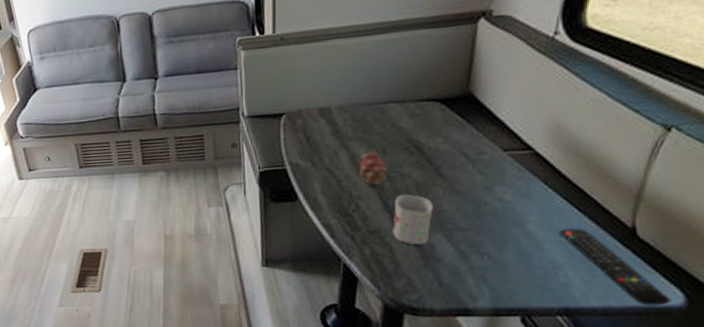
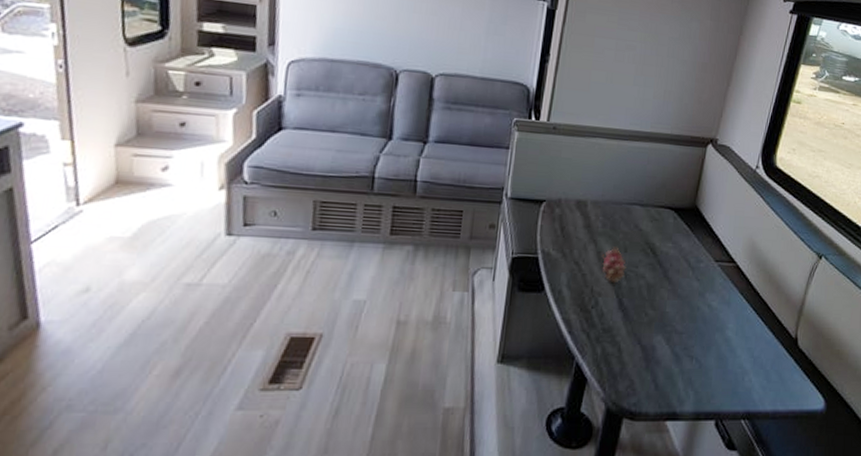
mug: present [393,195,433,244] -> none [623,294,659,345]
remote control: present [559,228,671,306] -> none [747,336,817,410]

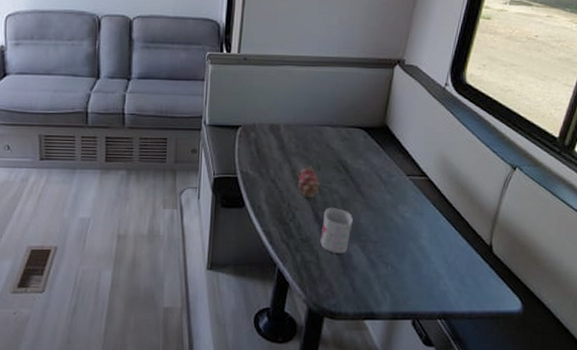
mug: none [623,294,659,345] -> present [320,208,353,253]

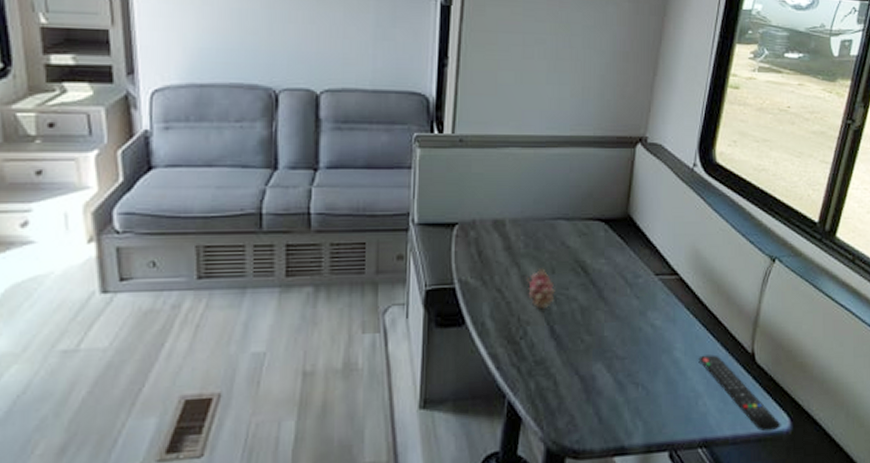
mug: present [320,208,353,253] -> none [558,319,595,376]
remote control: none [441,244,513,311] -> present [698,355,781,432]

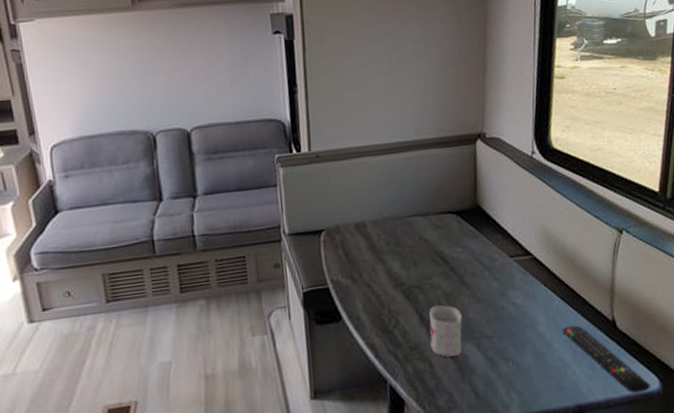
fruit: present [526,268,555,310] -> none [392,262,420,300]
mug: none [558,319,595,376] -> present [429,305,462,357]

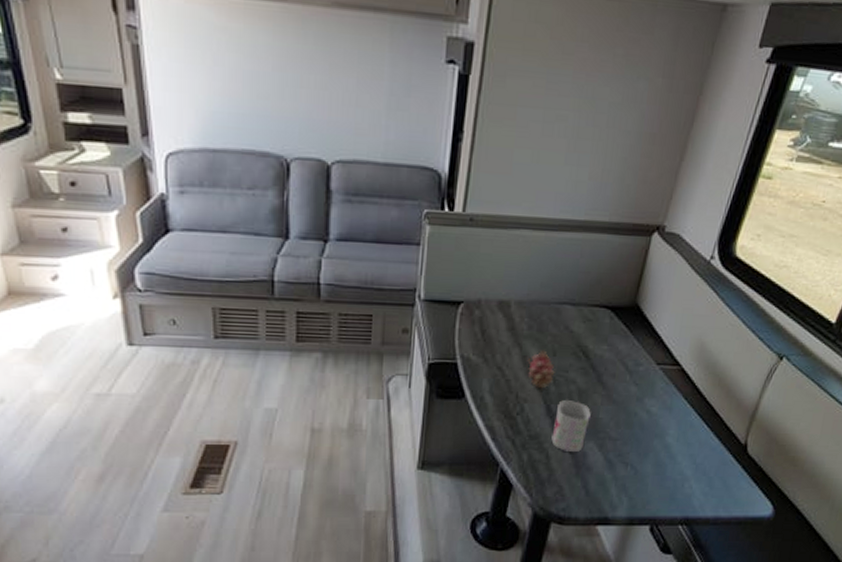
fruit: none [392,262,420,300] -> present [527,350,555,389]
remote control: present [562,325,651,394] -> none [690,443,764,516]

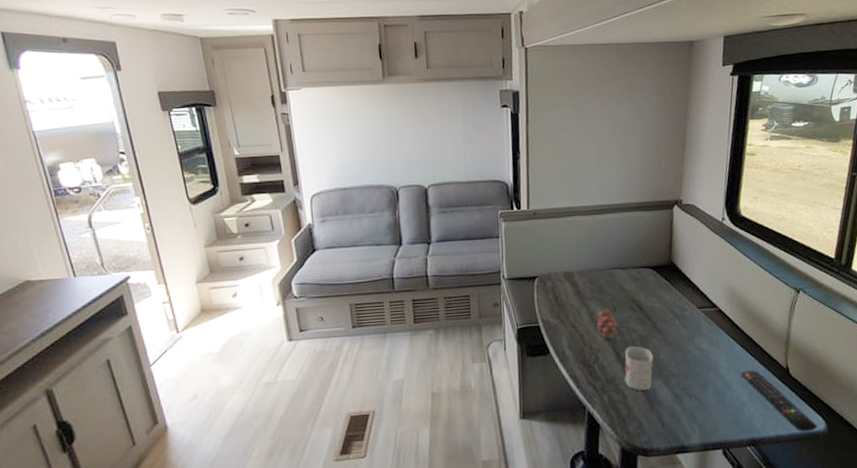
remote control: none [690,443,764,516] -> present [740,370,818,432]

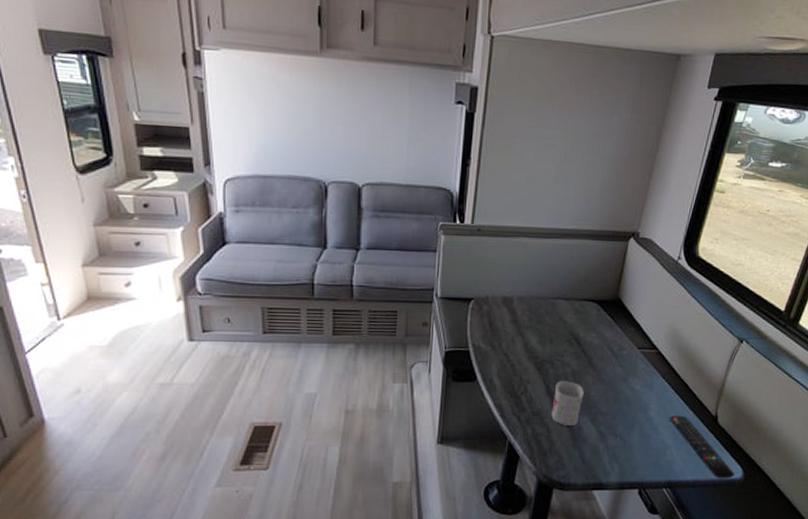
fruit: present [594,307,618,340] -> none [529,338,552,372]

